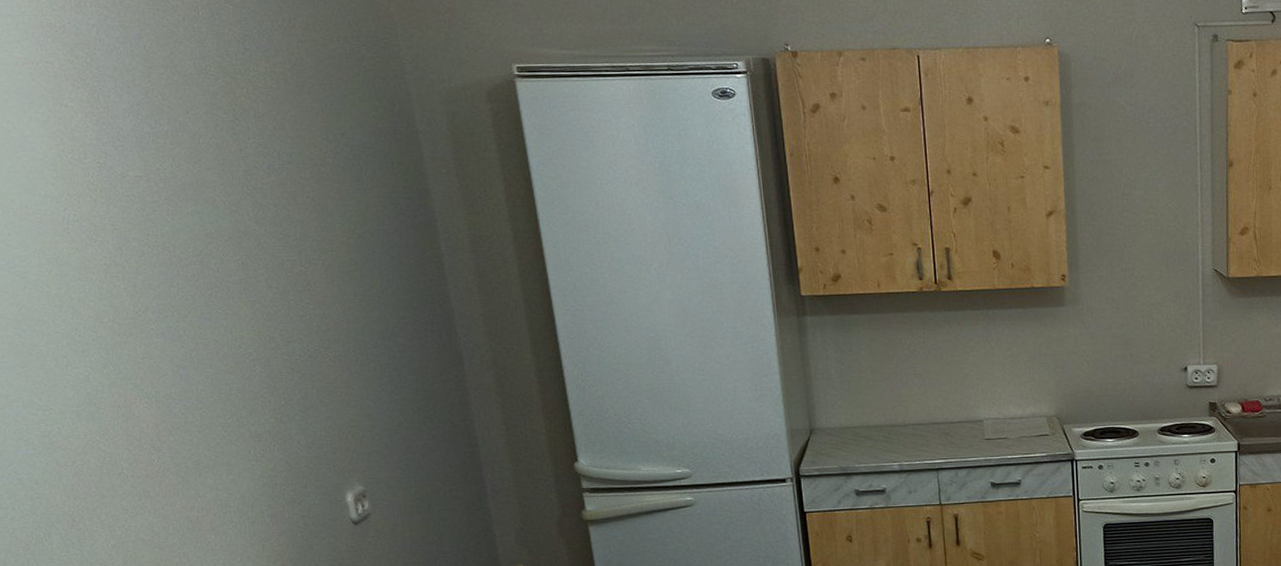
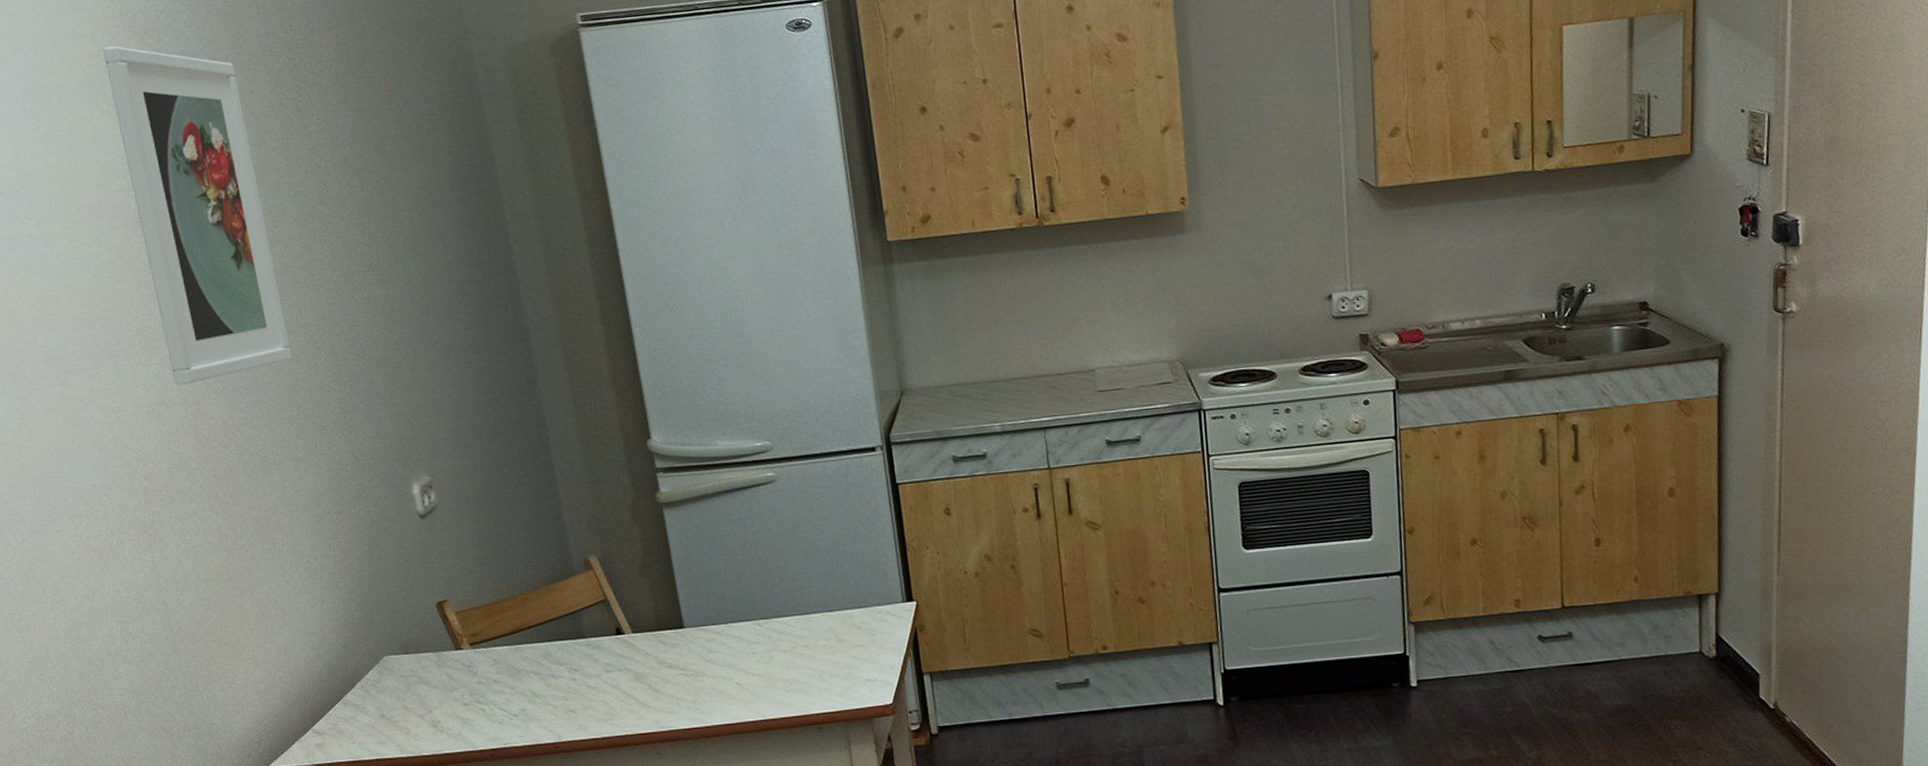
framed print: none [30,55,226,388] -> present [102,46,292,385]

